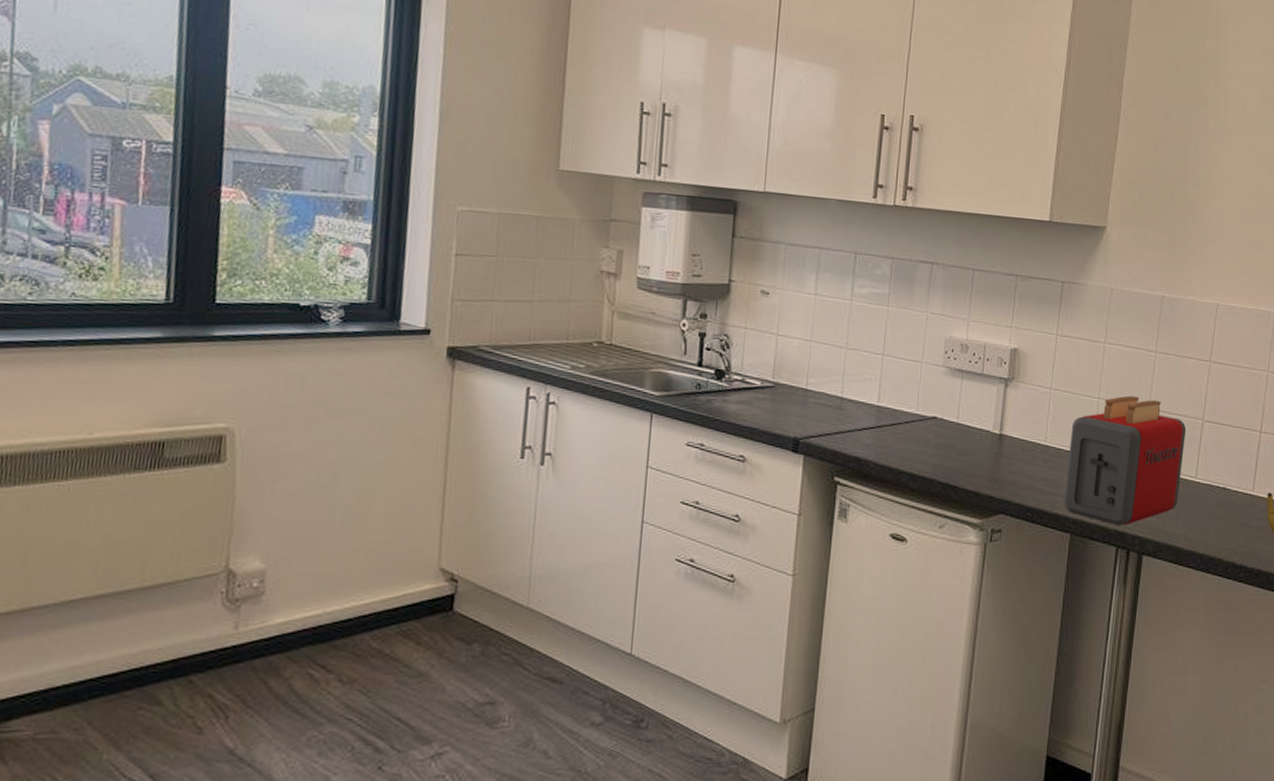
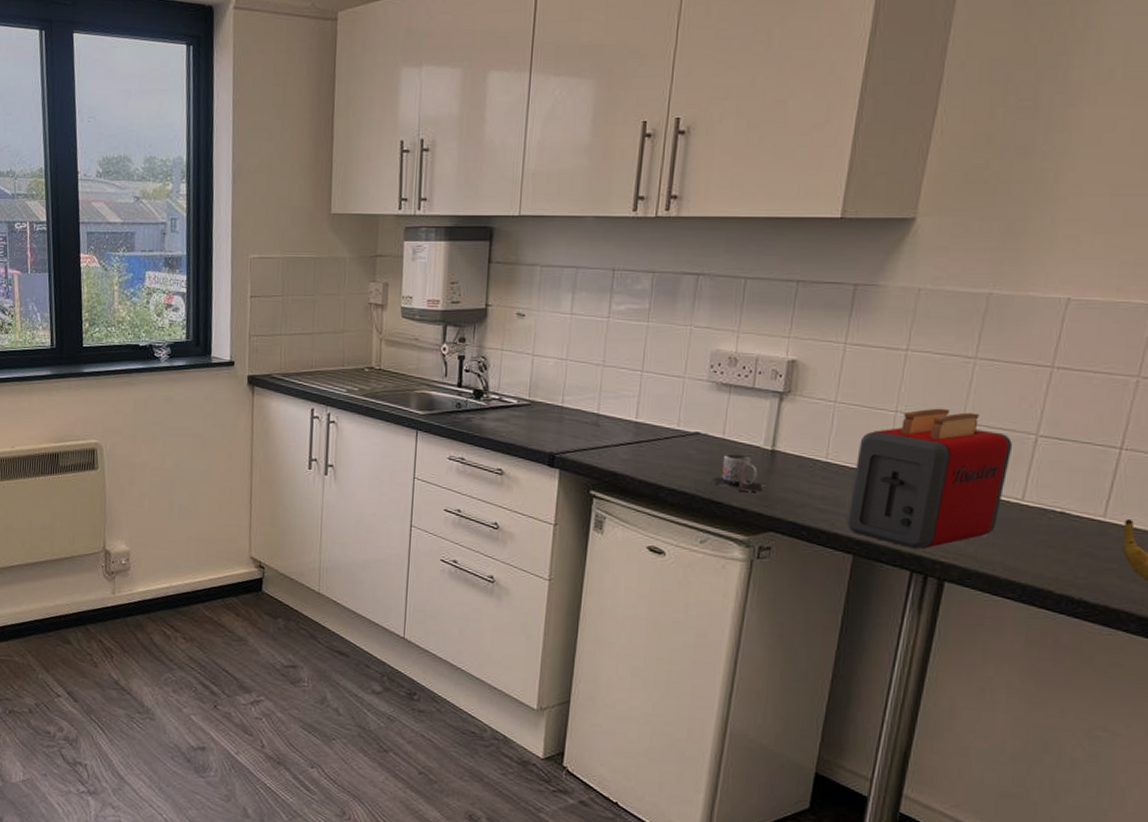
mug: none [946,438,996,475] -> present [710,454,767,492]

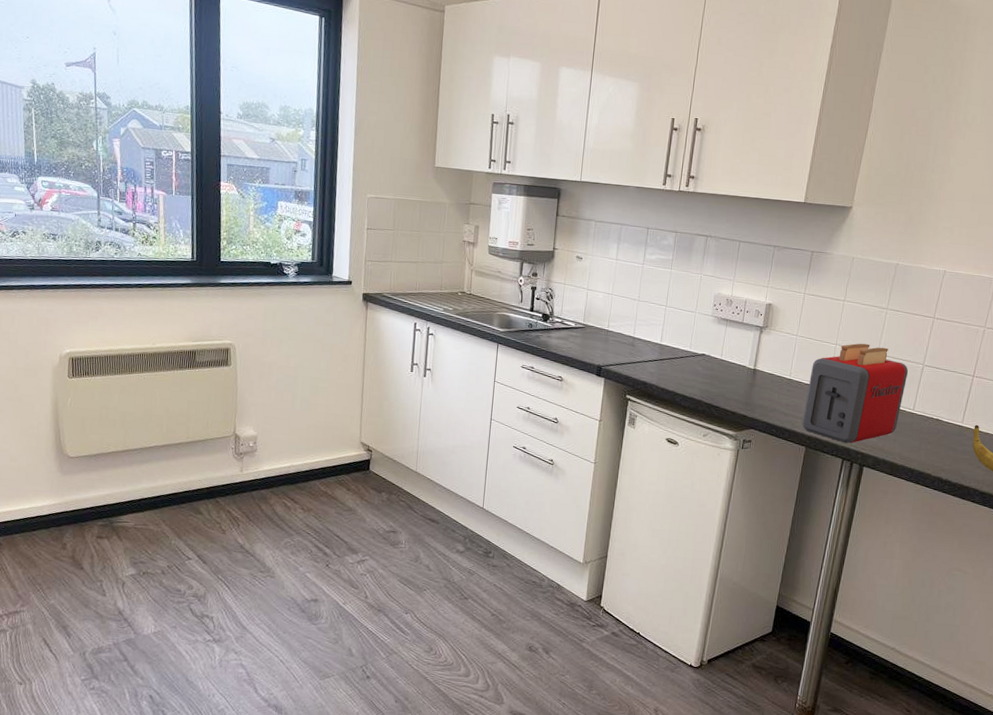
mug: present [710,454,767,492] -> none [711,370,750,400]

